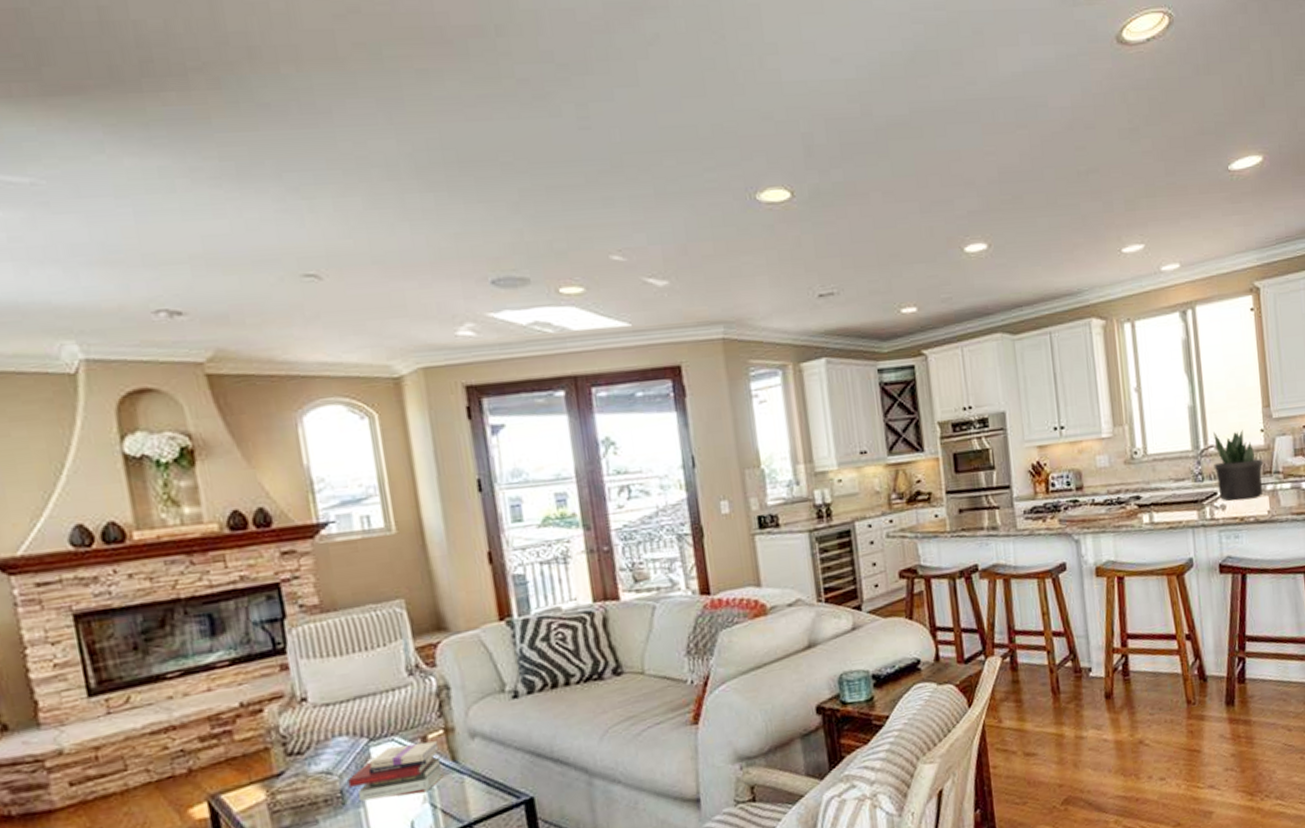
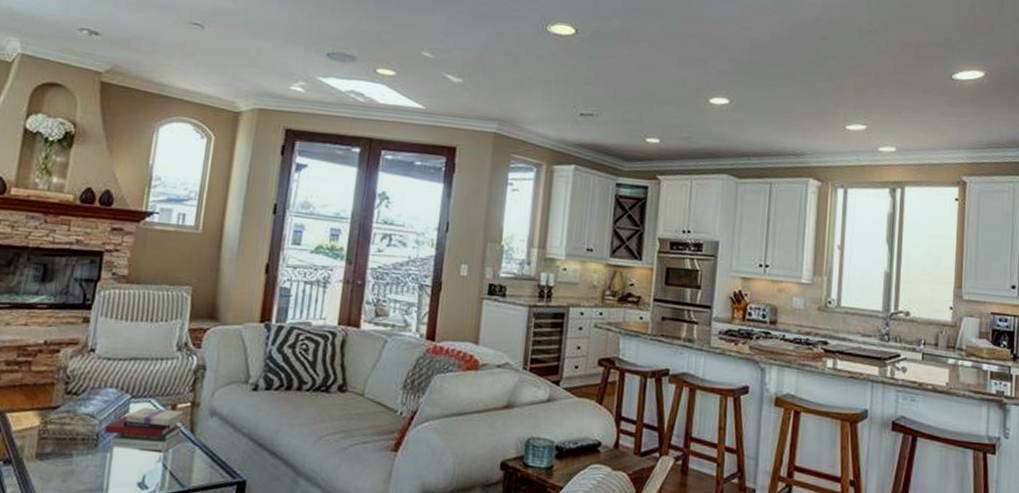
planter: present [1213,430,1263,502] -> none [900,300,947,369]

